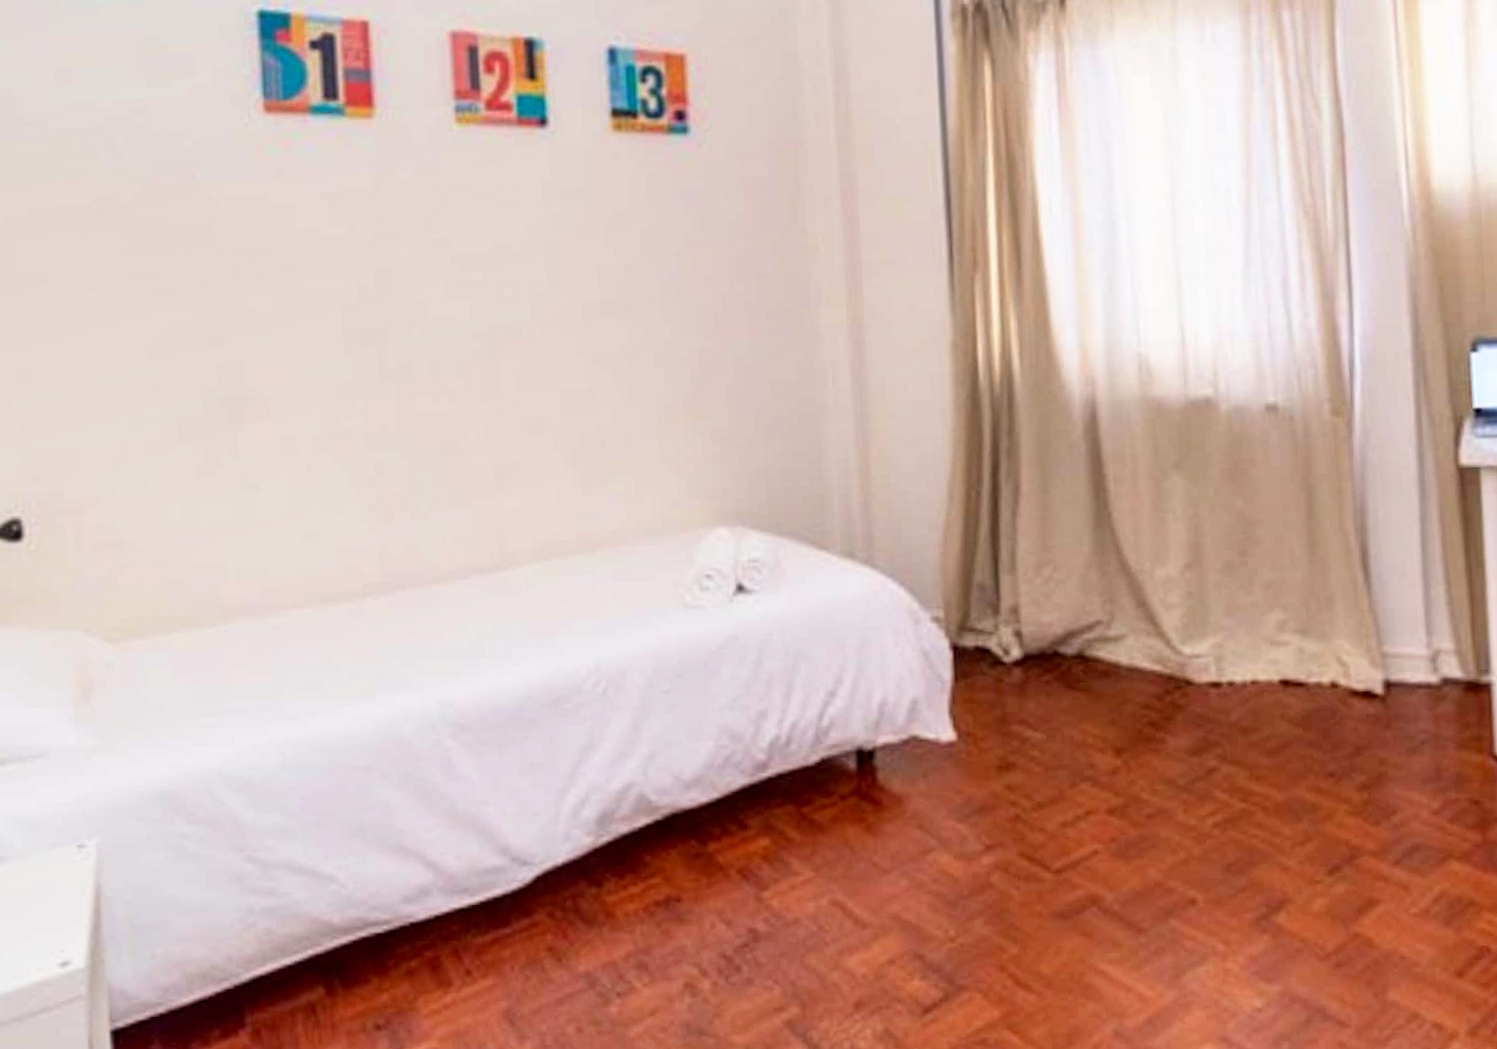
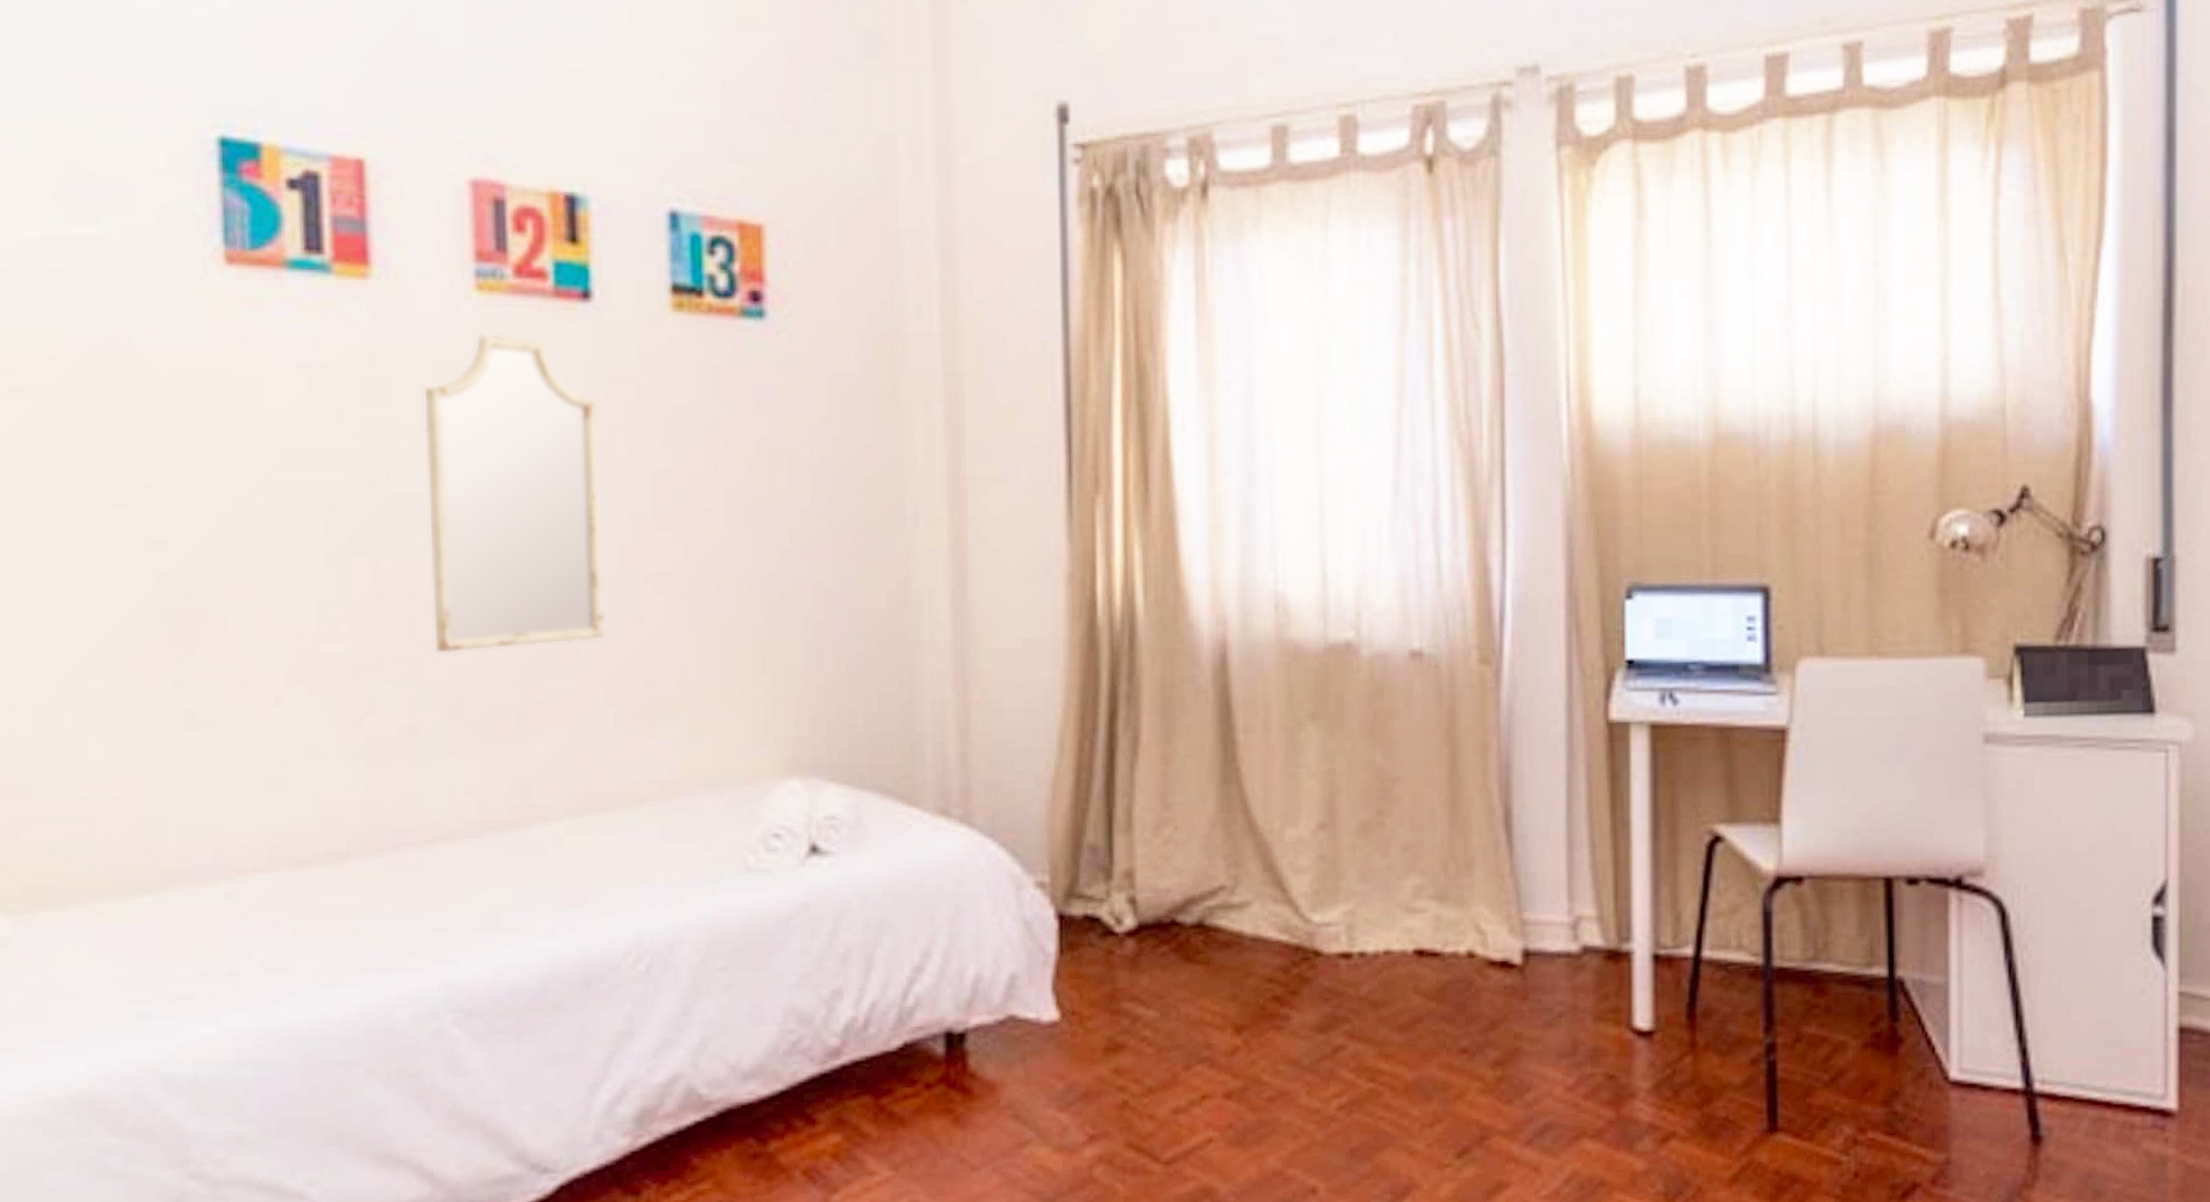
home mirror: none [416,158,564,425] -> present [423,333,605,653]

